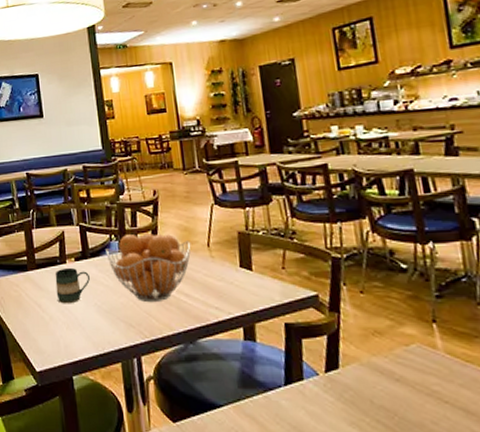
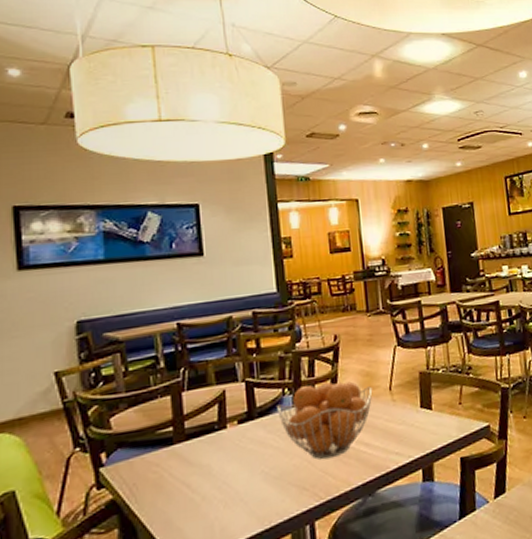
mug: present [55,267,90,304] -> none [211,432,256,478]

